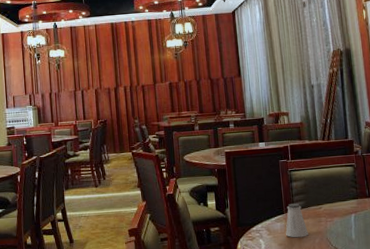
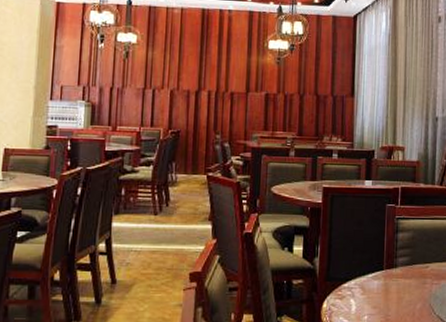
saltshaker: present [285,203,308,238] -> none [383,259,409,301]

